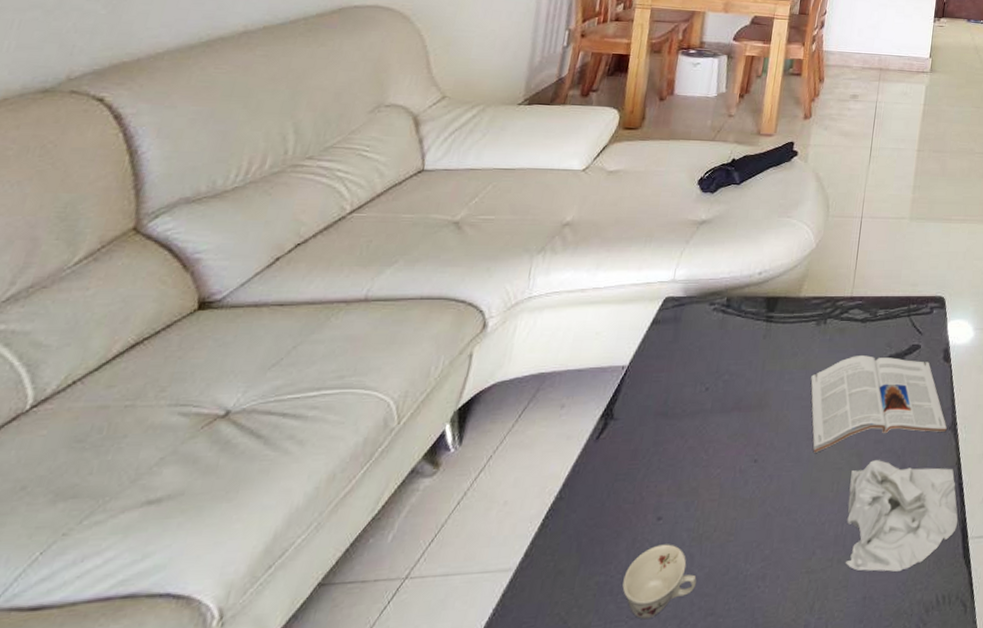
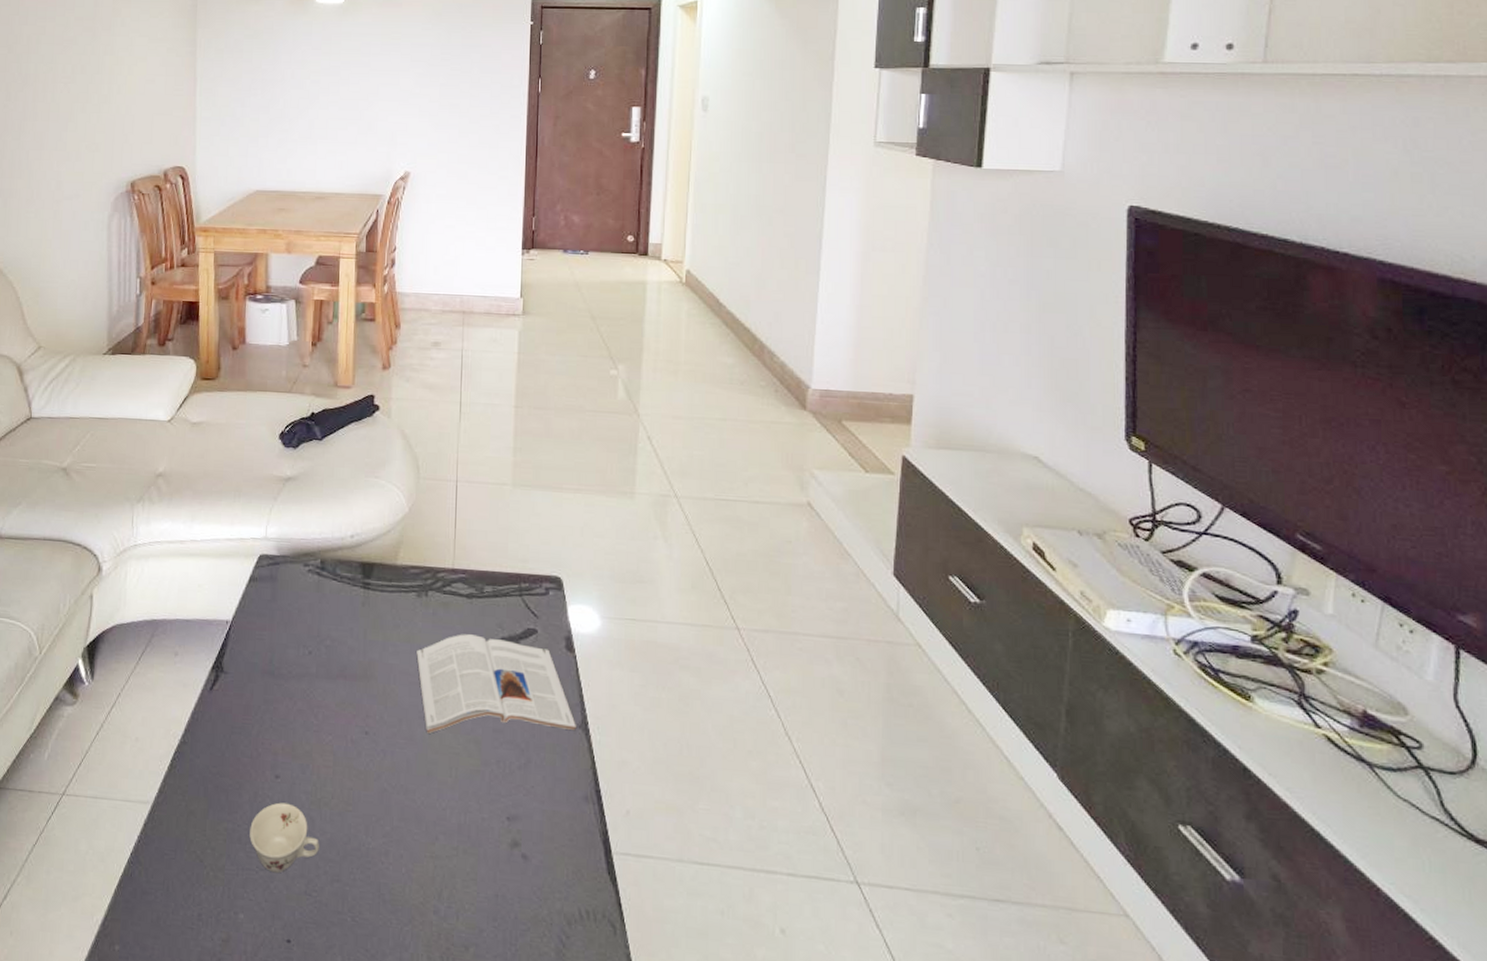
tissue: present [845,460,959,572] -> none [469,750,598,875]

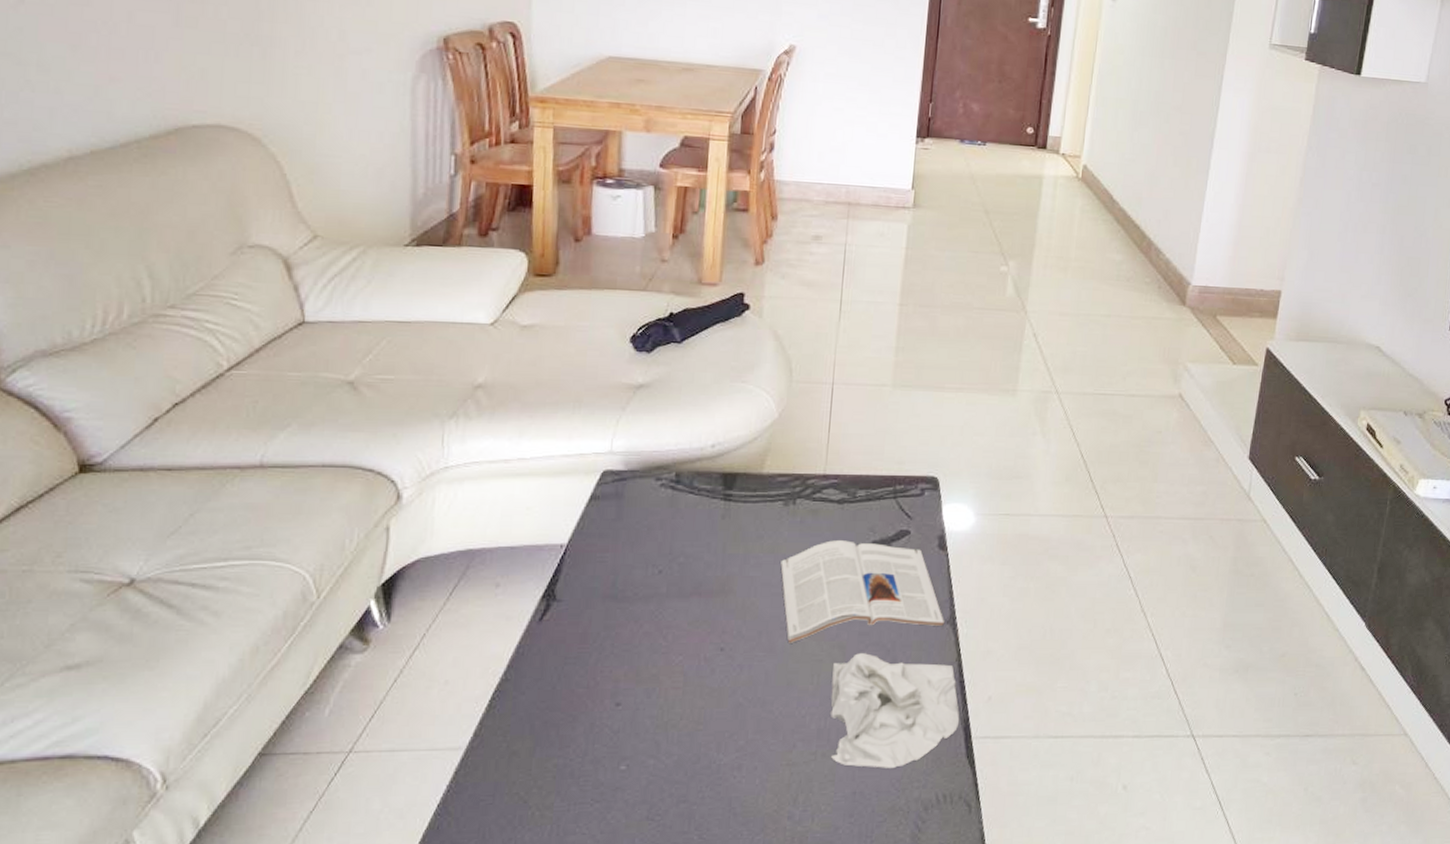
teacup: present [249,802,319,874] -> none [584,730,665,803]
tissue: none [469,750,598,875] -> present [830,653,960,768]

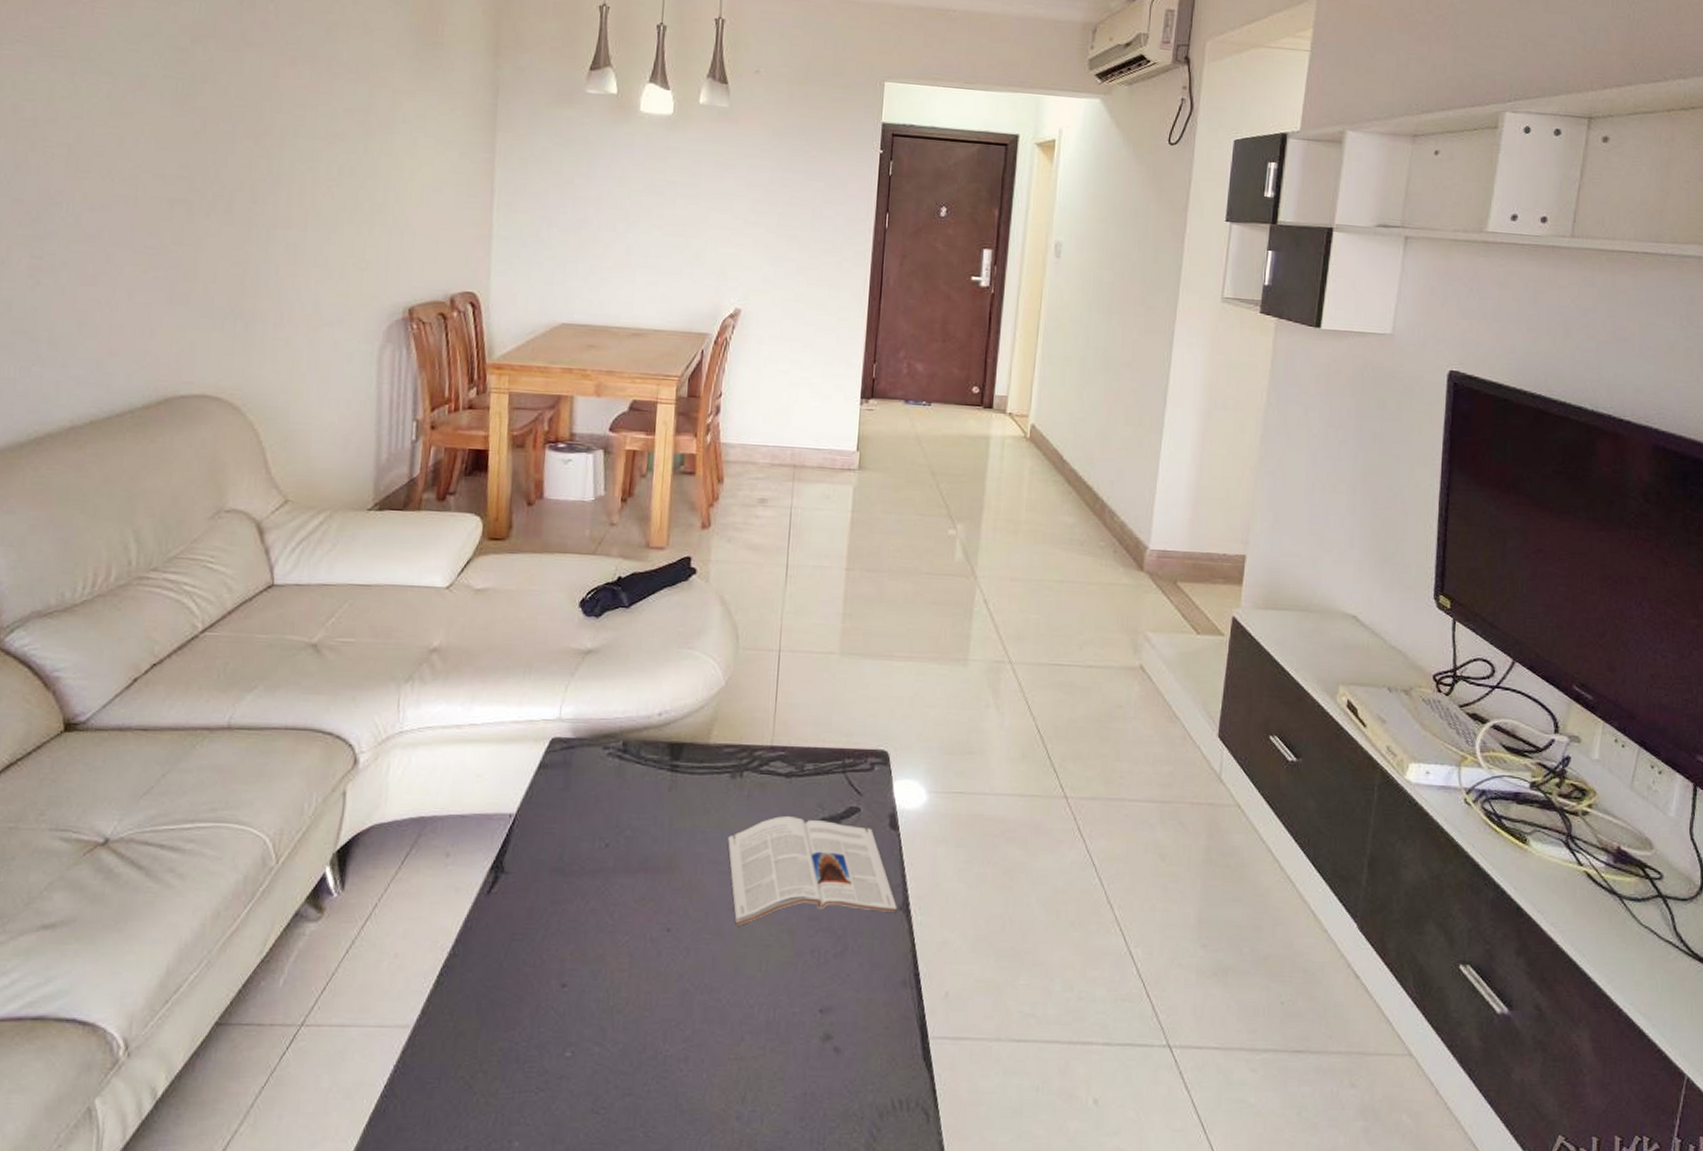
tissue: present [830,653,960,768] -> none [779,939,916,1068]

